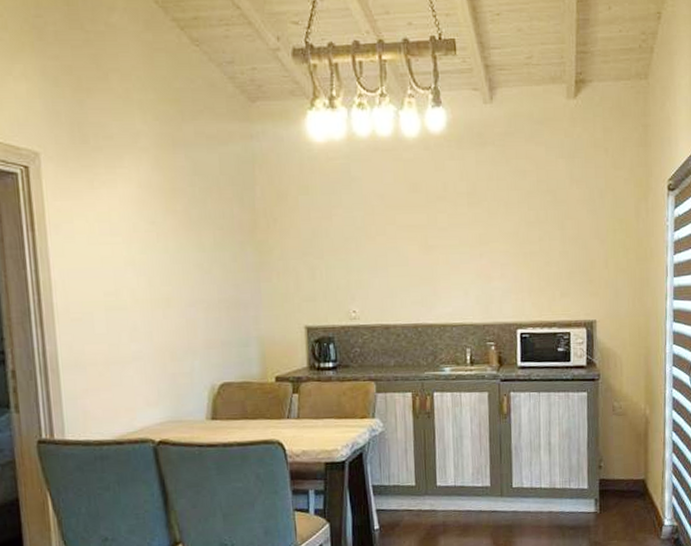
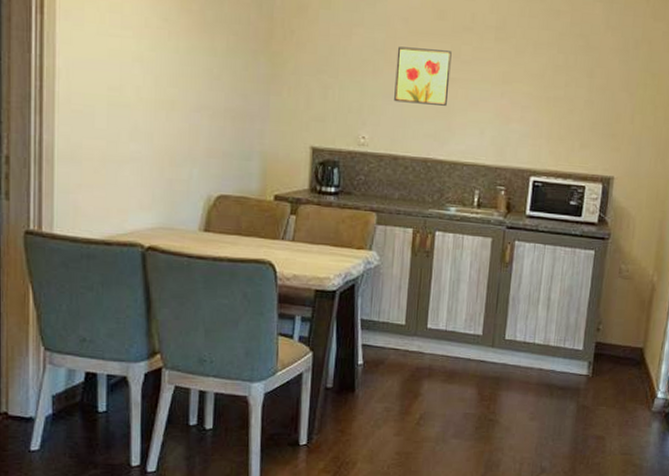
wall art: none [376,220,430,274] -> present [394,46,452,106]

